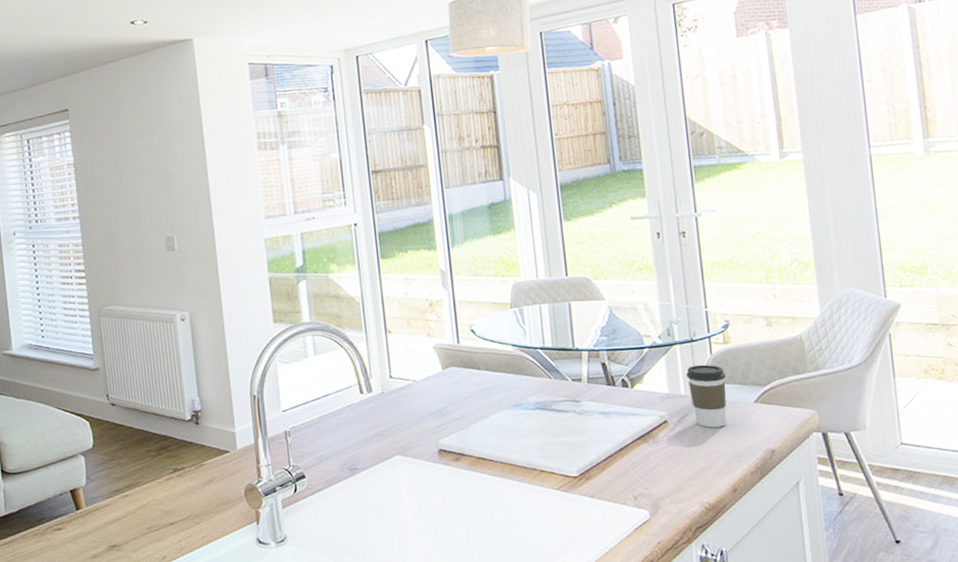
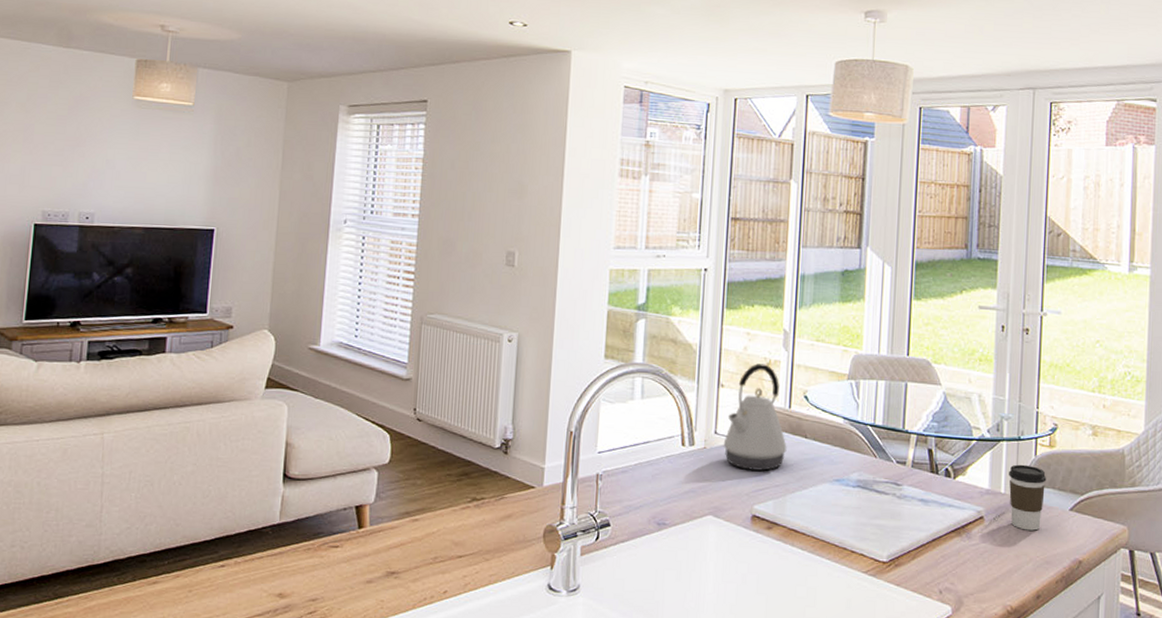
kettle: none [399,305,462,408] -> present [723,363,787,471]

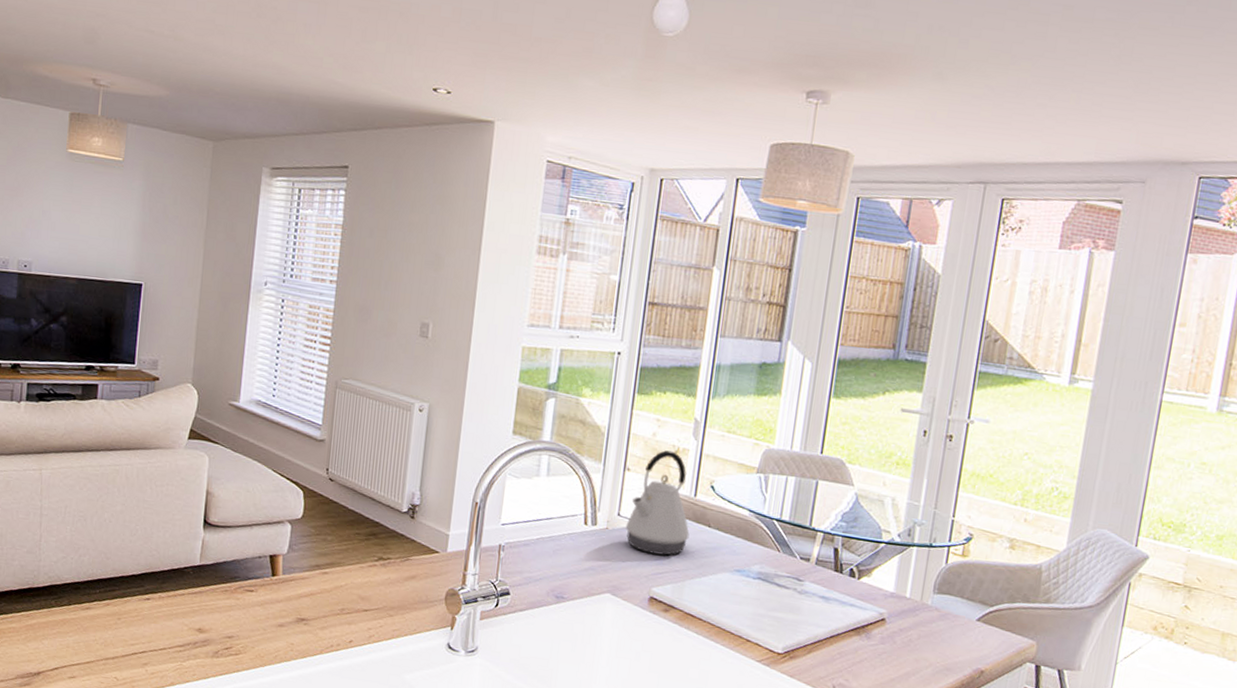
coffee cup: present [1009,464,1047,531] -> none [914,570,956,637]

